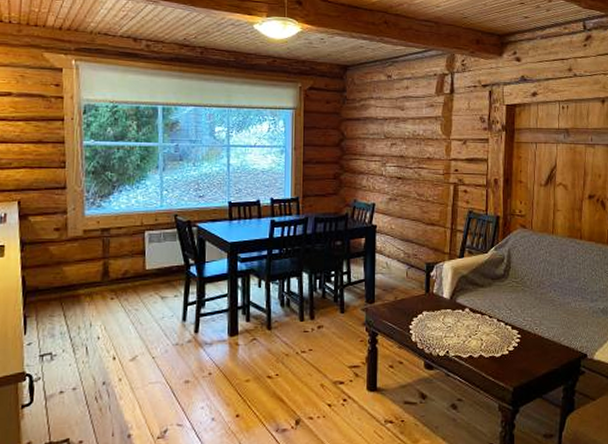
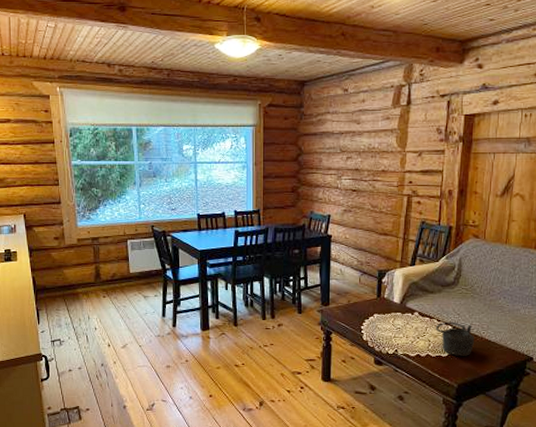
teapot: none [487,317,528,356] -> present [435,321,475,356]

